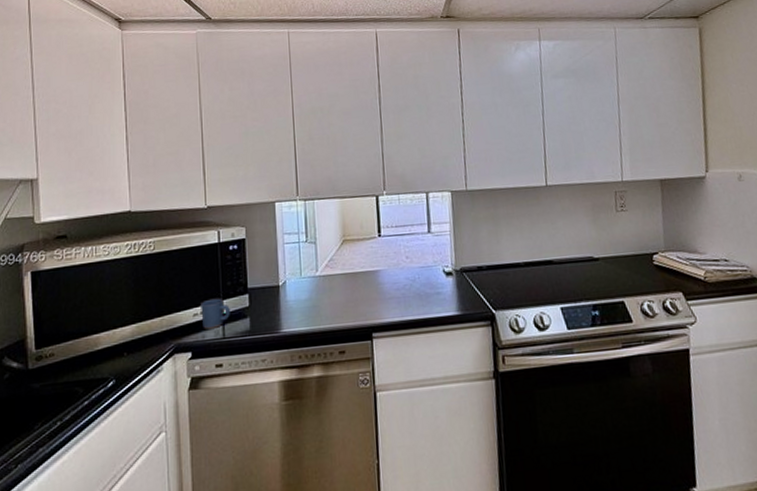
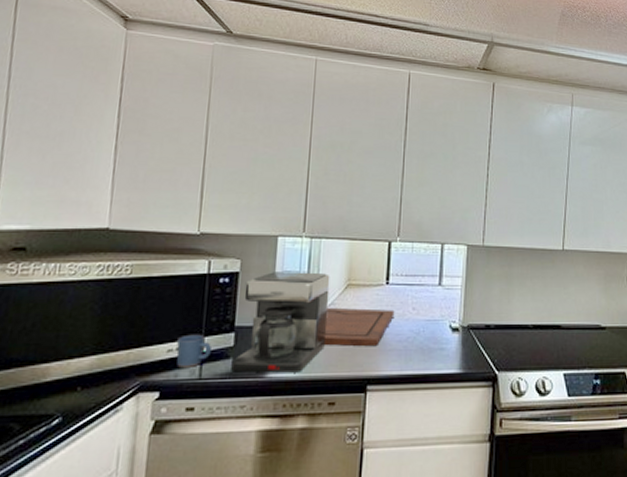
coffee maker: none [249,232,329,330] -> present [231,272,330,373]
cutting board: none [327,260,390,299] -> present [323,307,395,347]

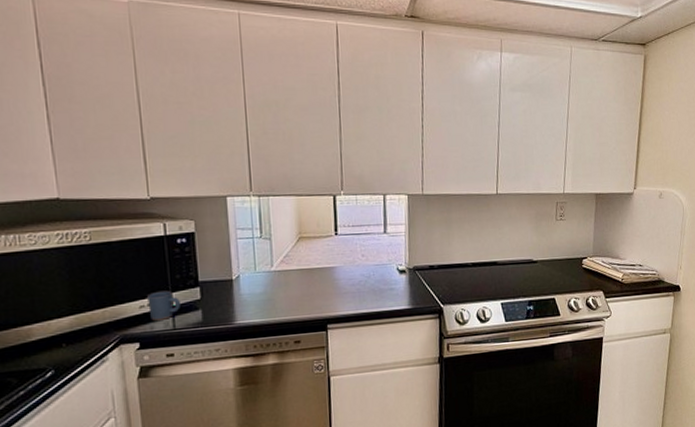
coffee maker: present [231,272,330,373] -> none [201,228,285,322]
cutting board: present [323,307,395,347] -> none [282,257,346,293]

